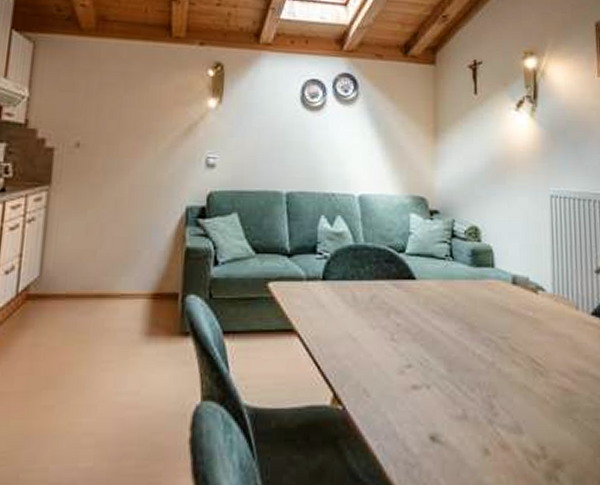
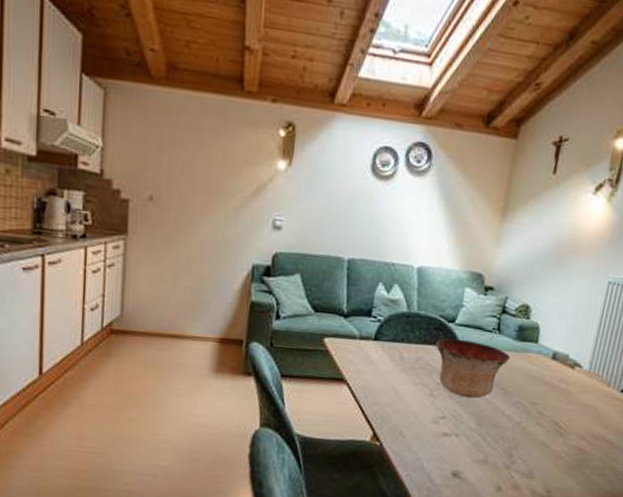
bowl: none [388,270,470,339] -> present [435,338,511,399]

